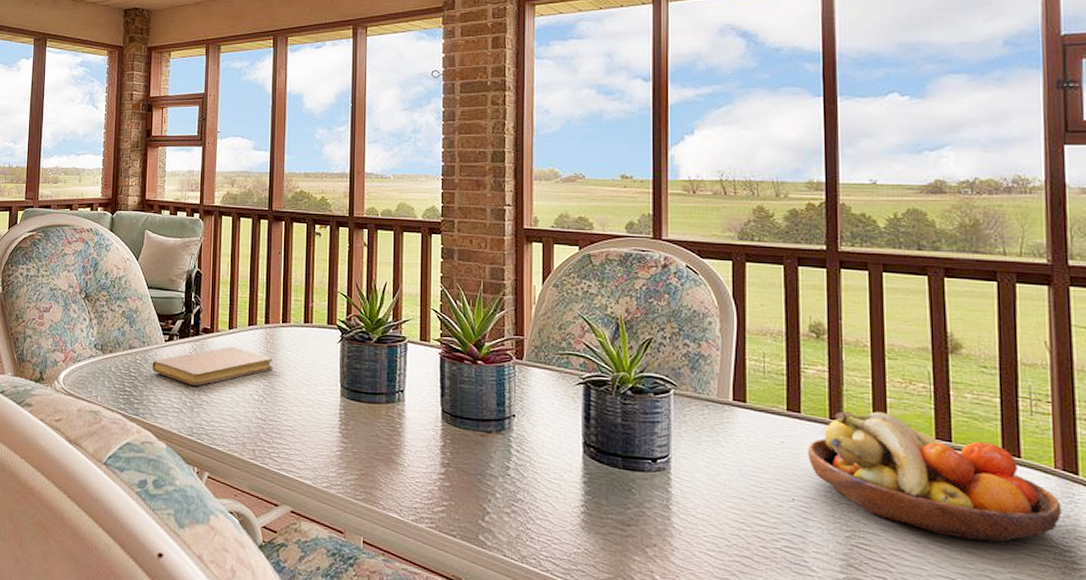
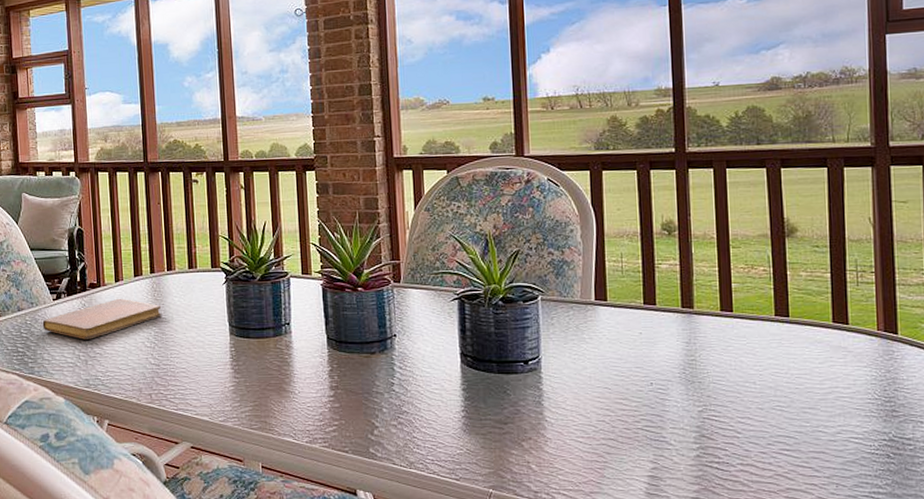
fruit bowl: present [808,411,1062,543] -> none [663,296,884,401]

